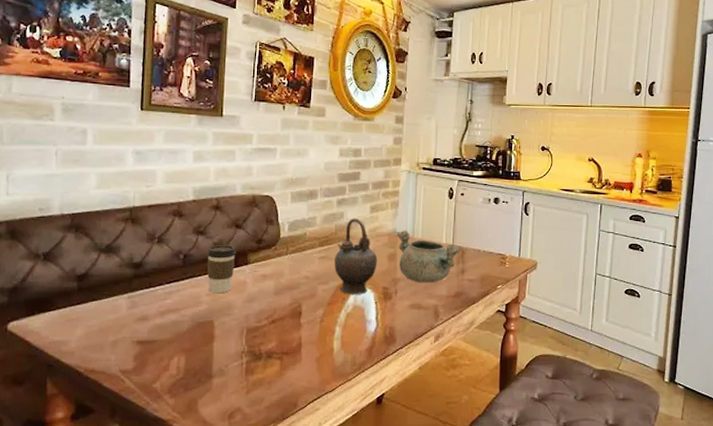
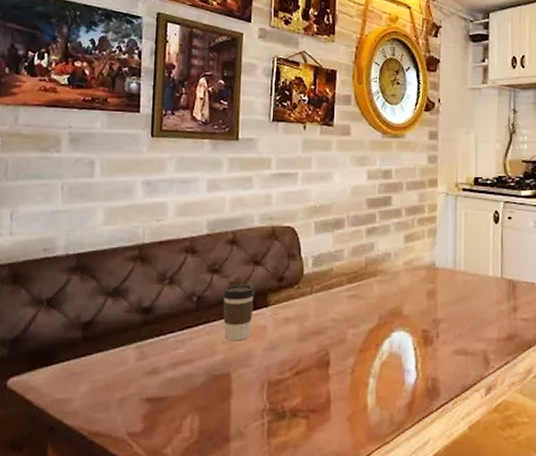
teapot: present [334,218,378,295] -> none [366,250,415,339]
decorative bowl: present [396,230,462,283] -> none [435,262,512,324]

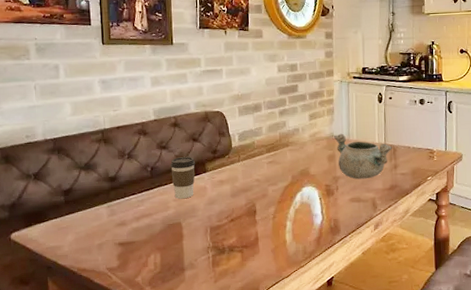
decorative bowl: none [435,262,512,324] -> present [333,133,393,179]

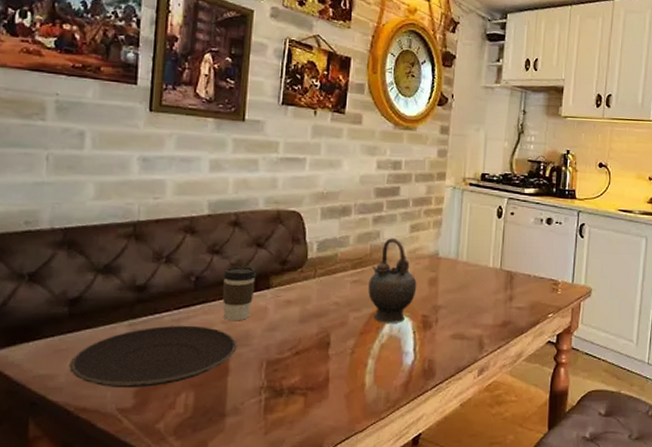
plate: none [70,204,187,253] -> present [69,325,237,388]
teapot: none [281,126,319,193] -> present [368,238,417,323]
decorative bowl: present [333,133,393,179] -> none [438,252,510,311]

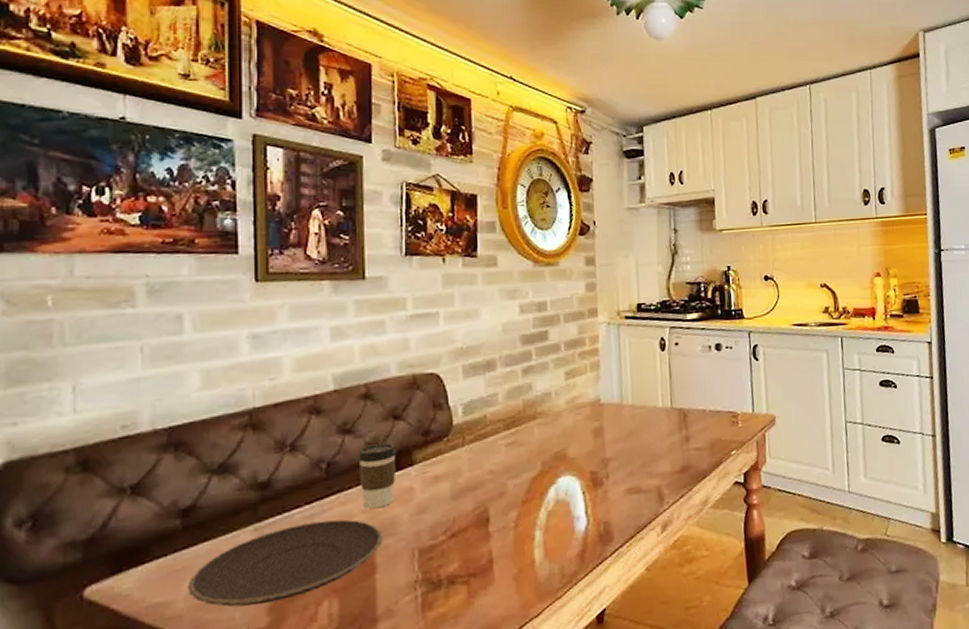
teapot: present [368,238,417,323] -> none [525,389,581,487]

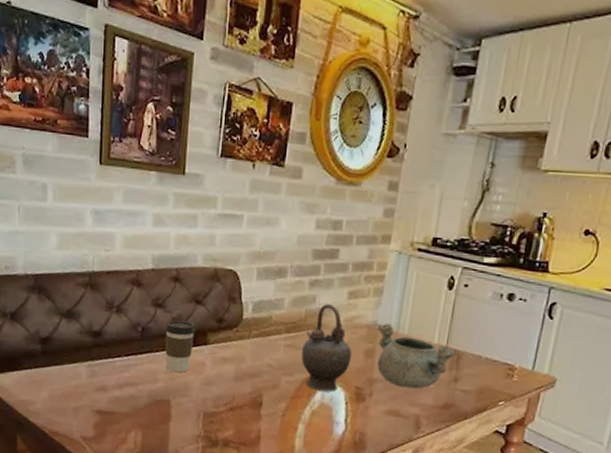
plate: present [188,519,383,607] -> none [44,369,178,422]
teapot: none [525,389,581,487] -> present [301,304,352,392]
decorative bowl: none [600,396,683,461] -> present [376,323,457,389]

